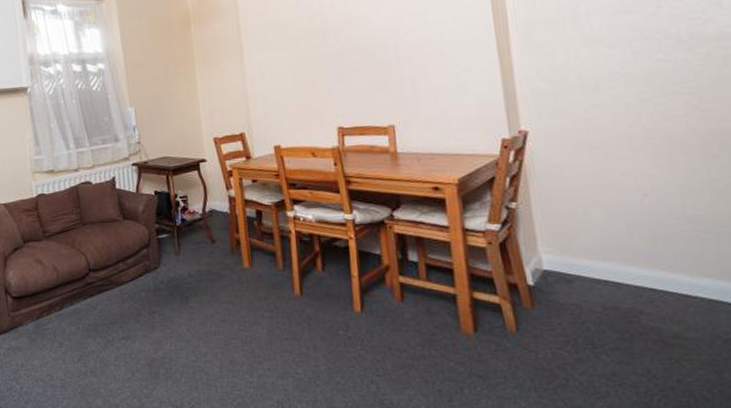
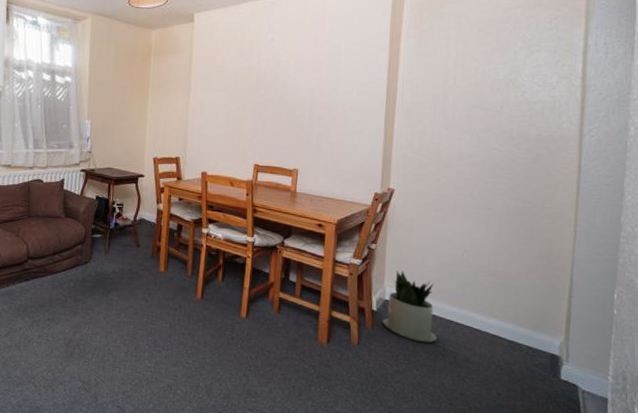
planter: none [545,231,628,320] -> present [383,270,437,343]

